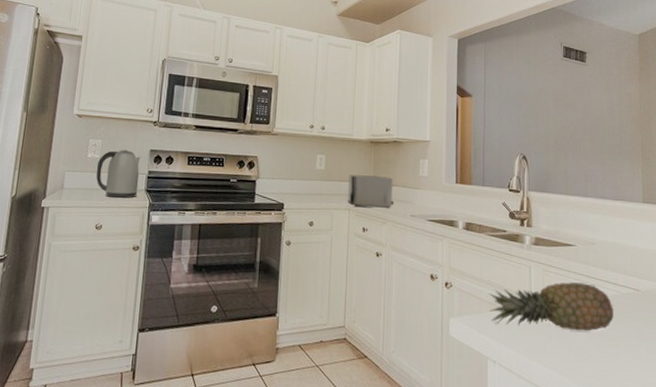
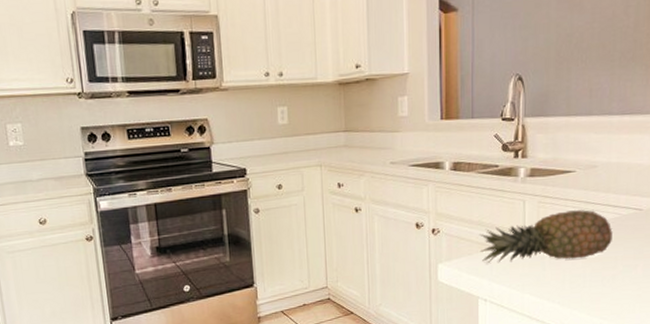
kettle: present [96,150,140,198] -> none [23,131,78,188]
toaster: present [347,174,395,209] -> none [316,122,372,162]

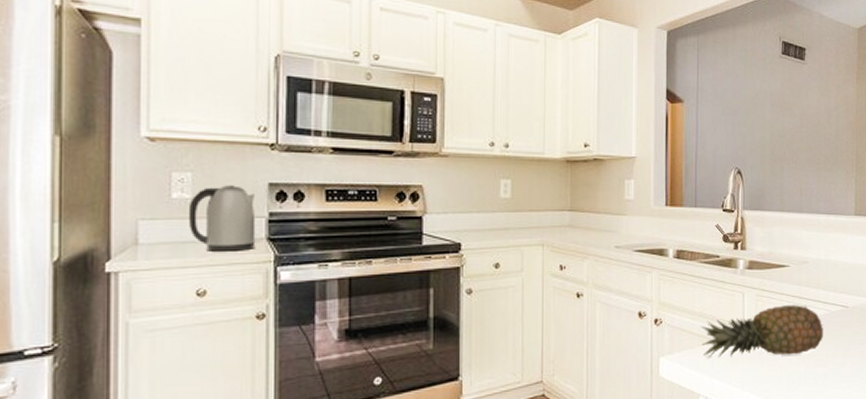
kettle: none [23,131,78,188] -> present [188,185,256,251]

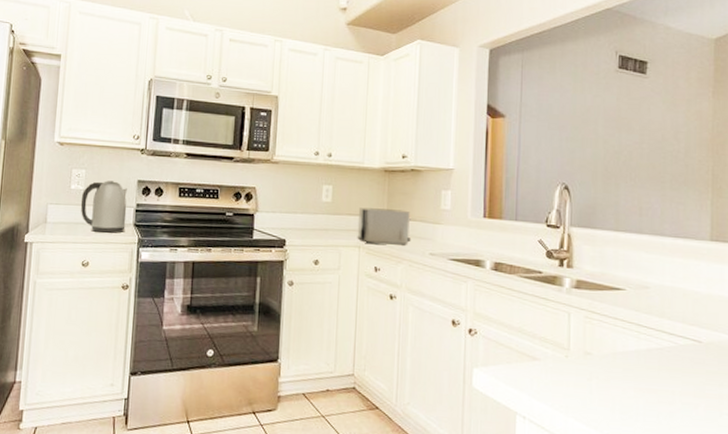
toaster: none [540,202,596,242] -> present [357,207,411,247]
fruit: present [701,305,823,358] -> none [519,331,668,387]

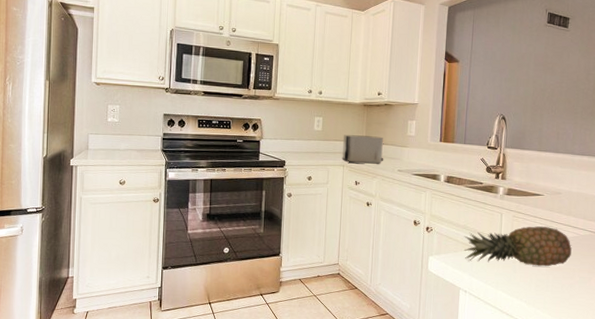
kettle: present [80,180,127,233] -> none [116,114,156,157]
fruit: none [519,331,668,387] -> present [463,226,572,267]

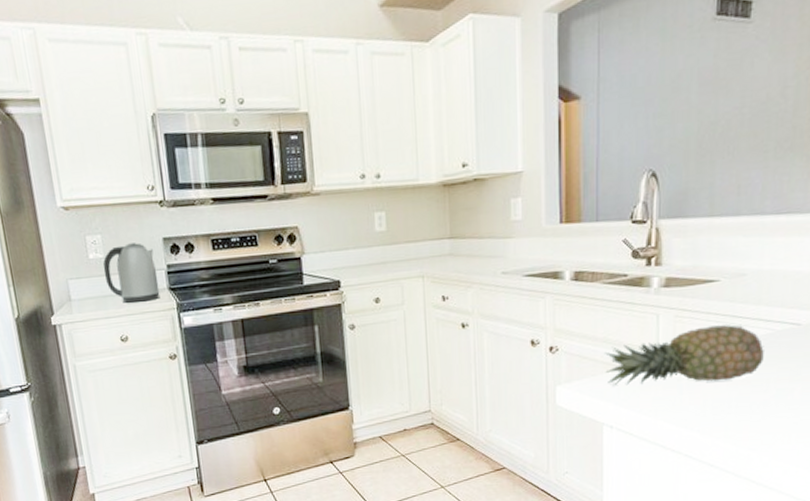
kettle: none [116,114,156,157] -> present [103,243,161,303]
toaster: present [342,135,384,165] -> none [417,227,480,273]

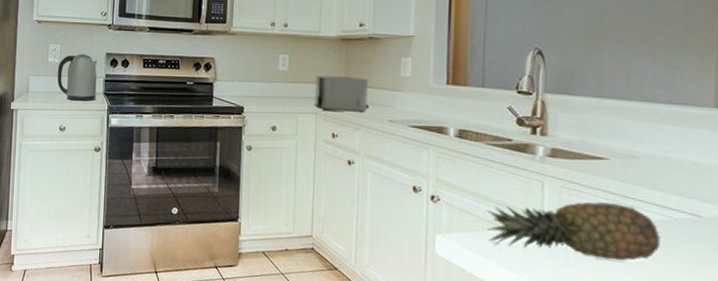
toaster: none [417,227,480,273] -> present [314,76,370,114]

